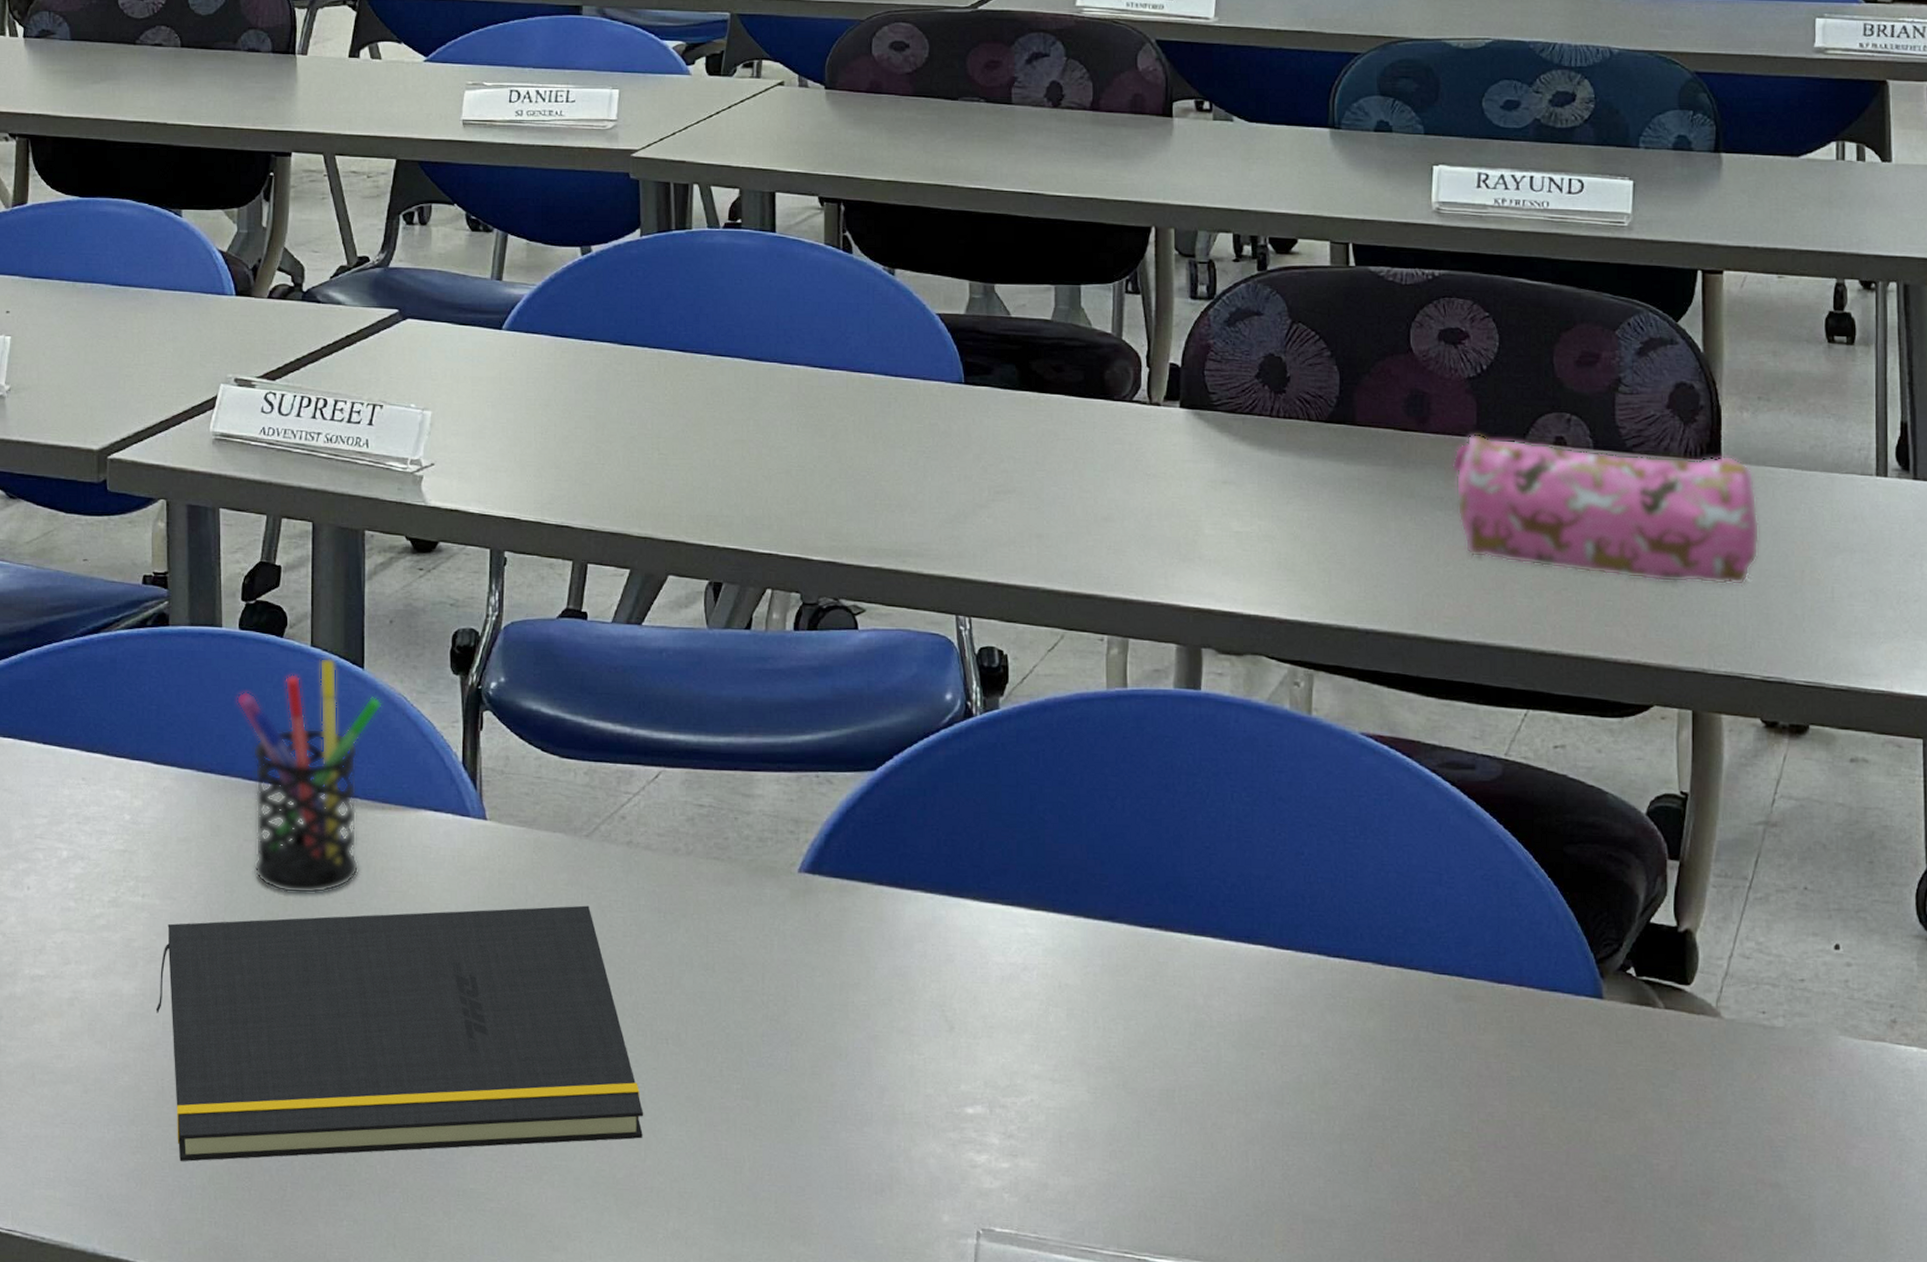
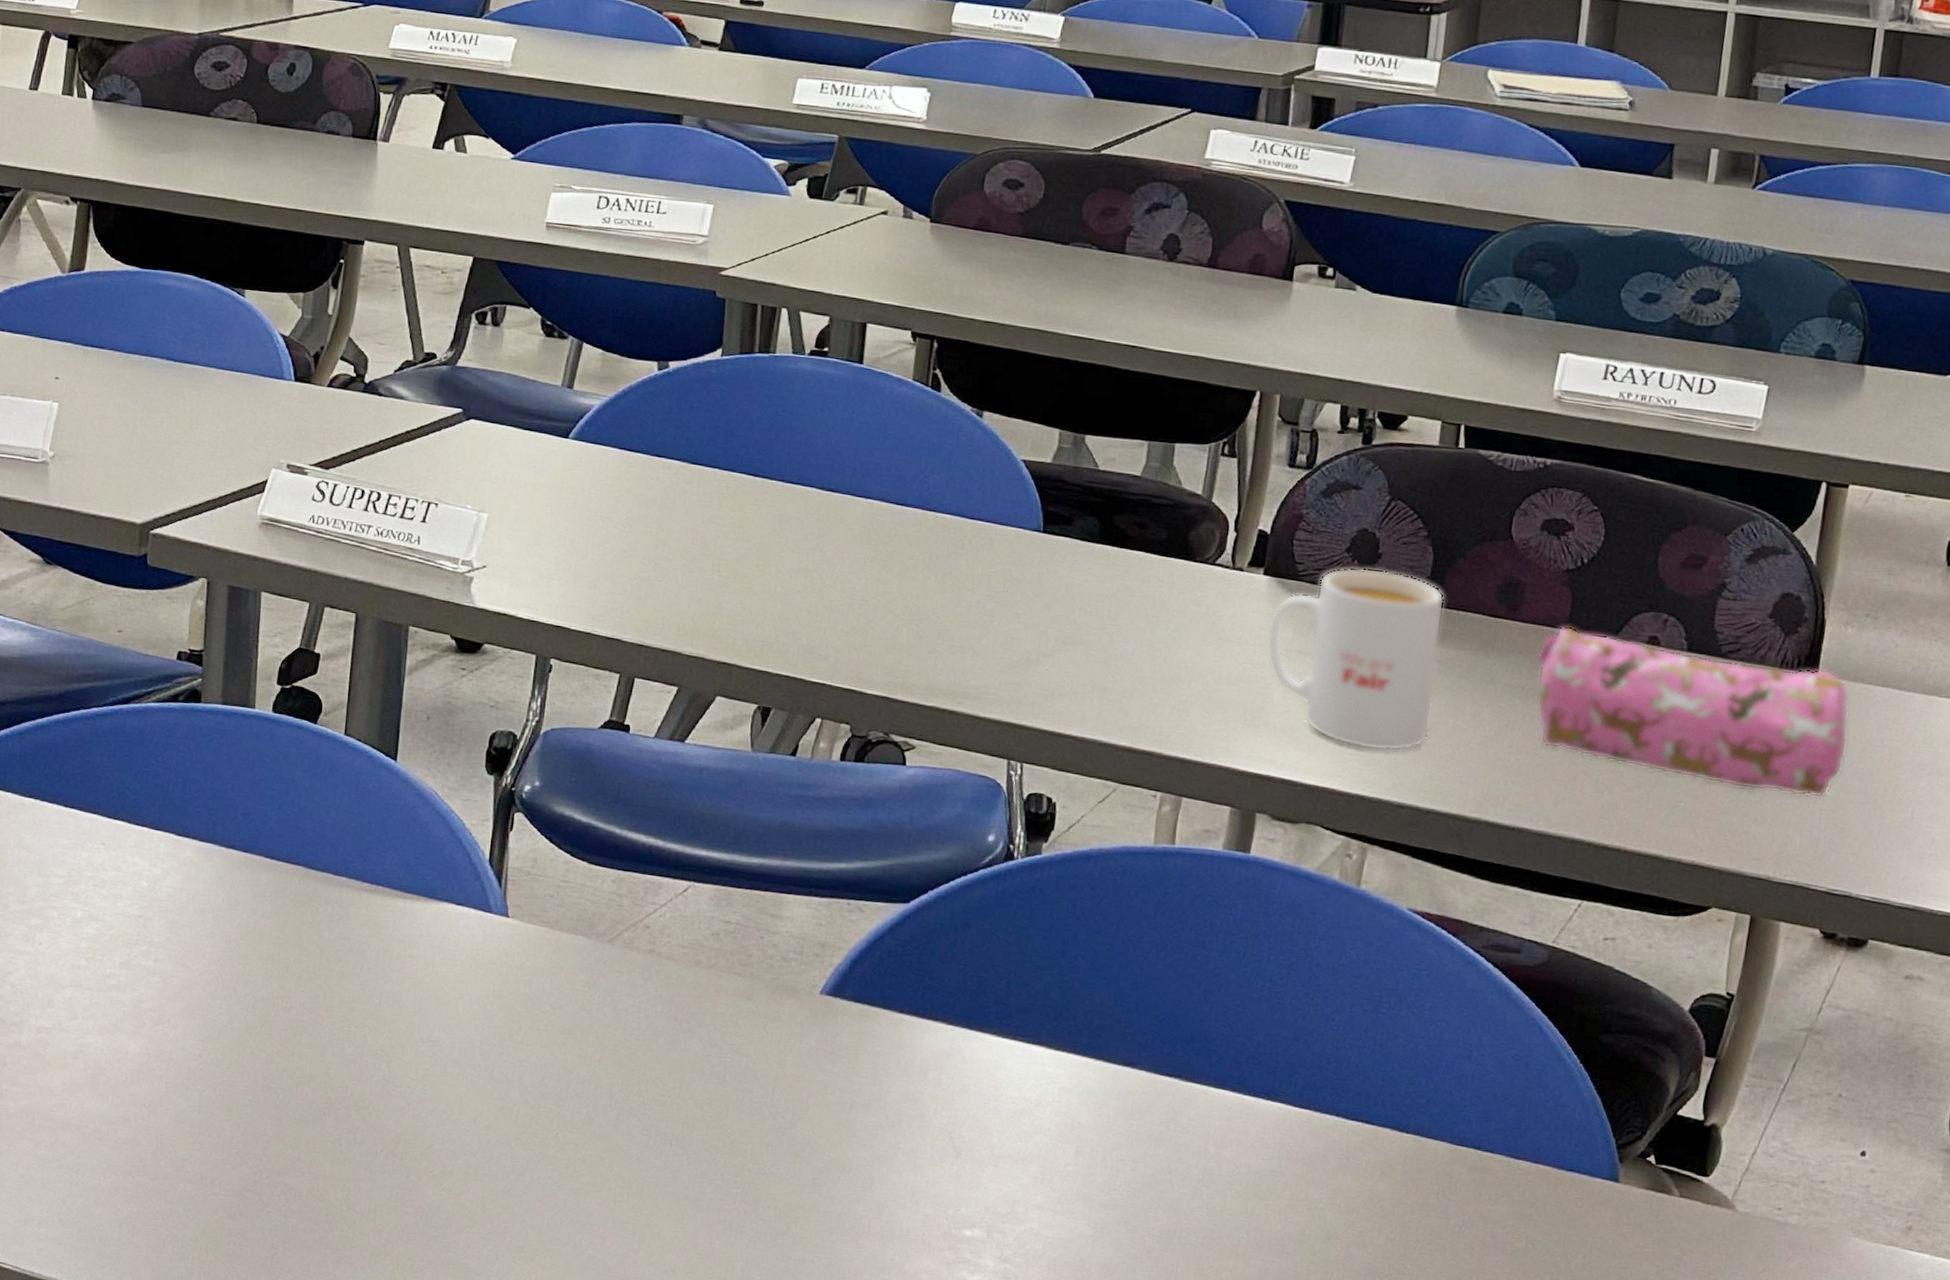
notepad: present [156,905,644,1162] -> none [160,989,641,1231]
pen holder: present [236,657,382,894] -> none [264,747,413,974]
mug: none [1190,392,1358,575] -> present [1266,567,1445,752]

